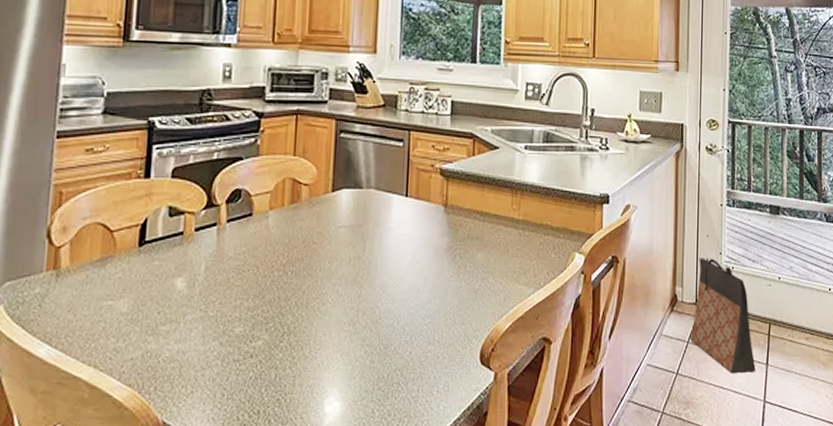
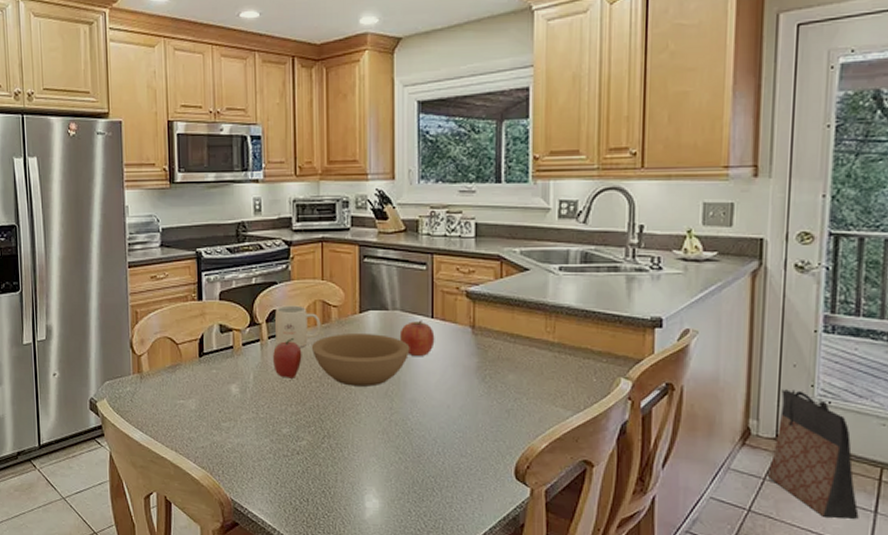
fruit: none [229,220,266,268] -> present [272,337,302,379]
mug: none [235,184,289,231] -> present [274,305,321,347]
bowl: none [276,213,383,273] -> present [311,332,410,387]
fruit: none [372,199,408,237] -> present [399,320,435,356]

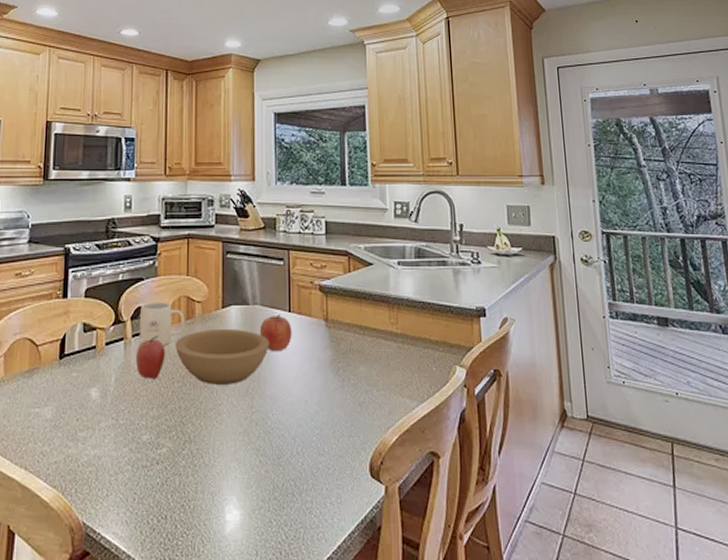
bag: present [767,389,859,519] -> none [585,371,662,495]

